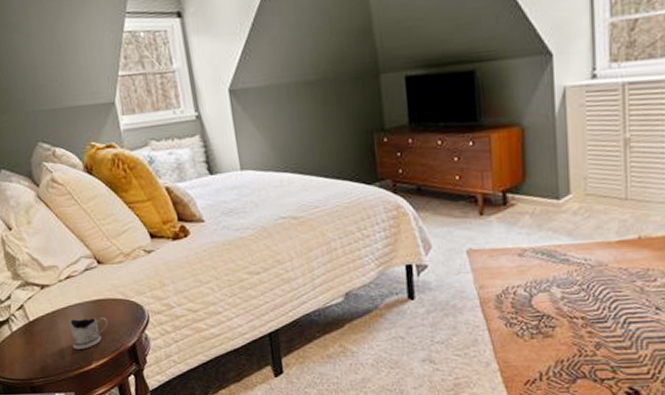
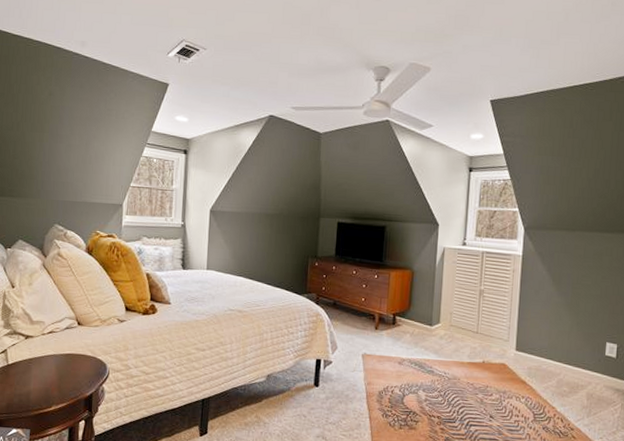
tea glass holder: present [69,317,109,349] -> none [38,367,75,393]

